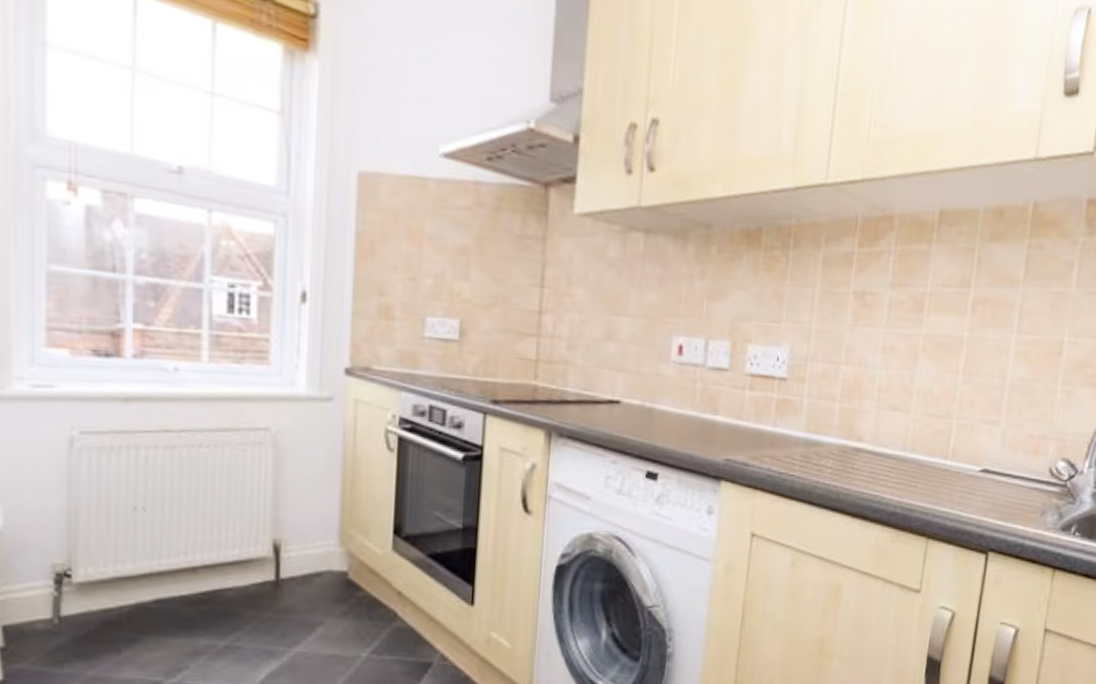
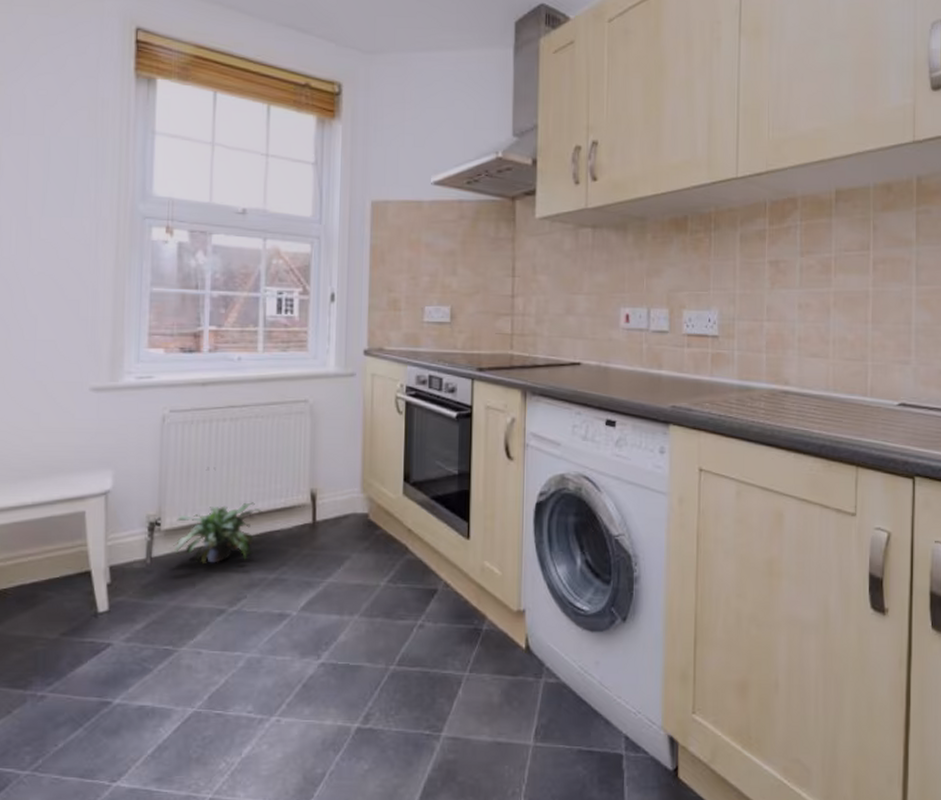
potted plant: none [89,552,209,626] -> present [173,502,263,563]

